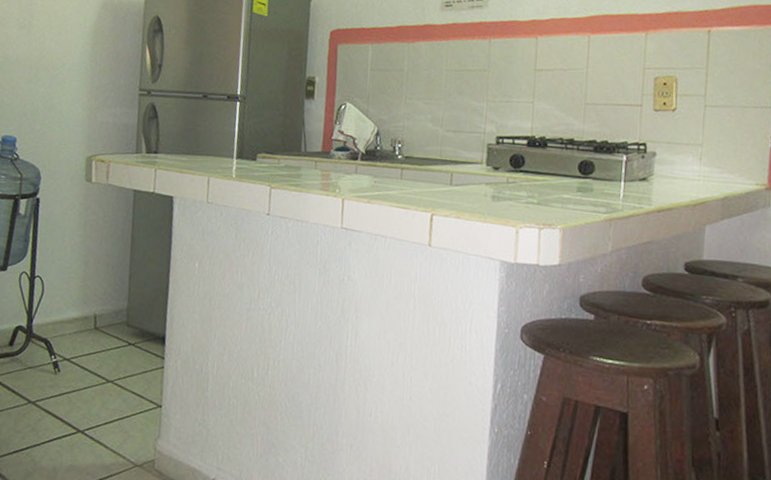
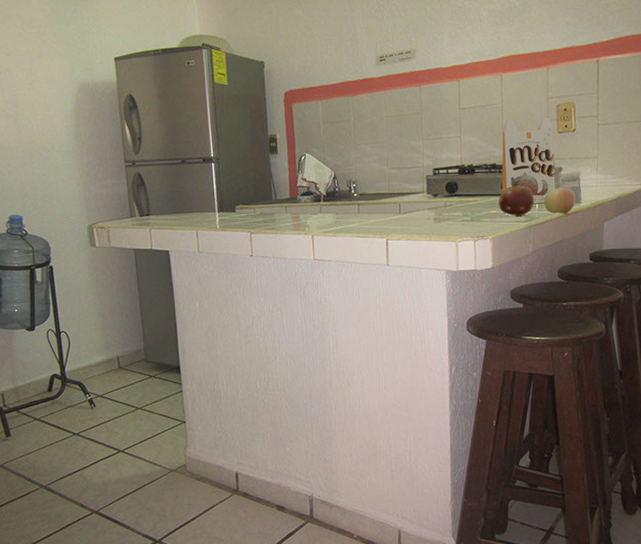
fruit: none [573,168,619,205] -> present [499,186,534,216]
shopping bag: none [578,87,648,194] -> present [501,116,555,204]
fruit: none [631,170,672,210] -> present [544,183,576,214]
salt shaker: none [653,156,680,202] -> present [560,169,583,206]

